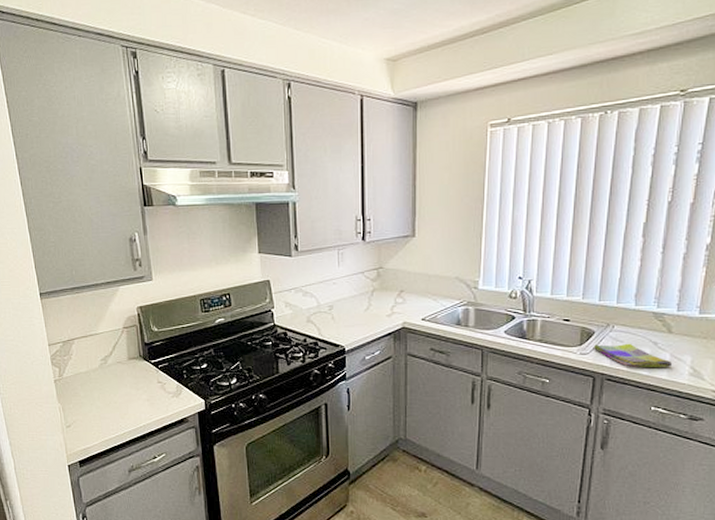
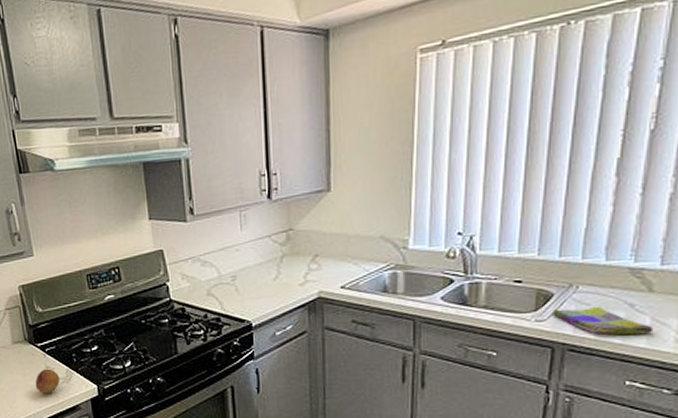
fruit: none [147,383,171,407] -> present [35,368,60,394]

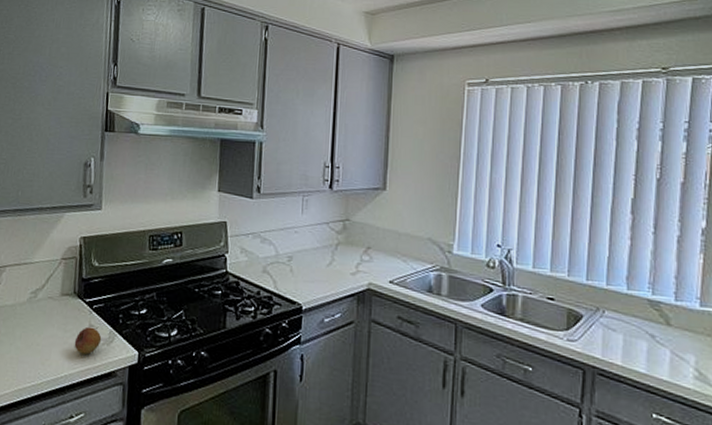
dish towel: present [551,306,652,335] -> none [581,330,673,367]

